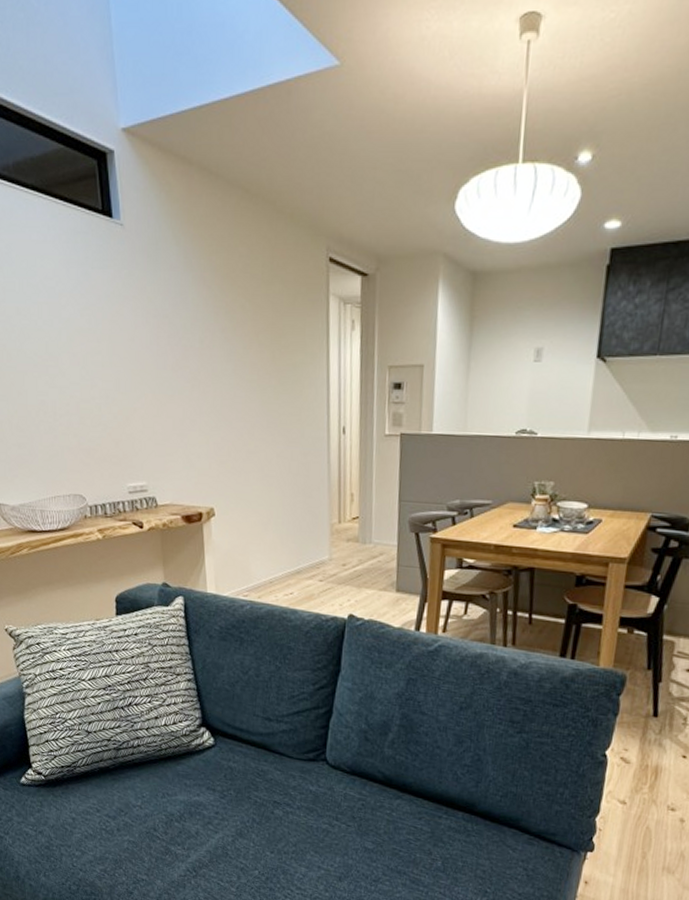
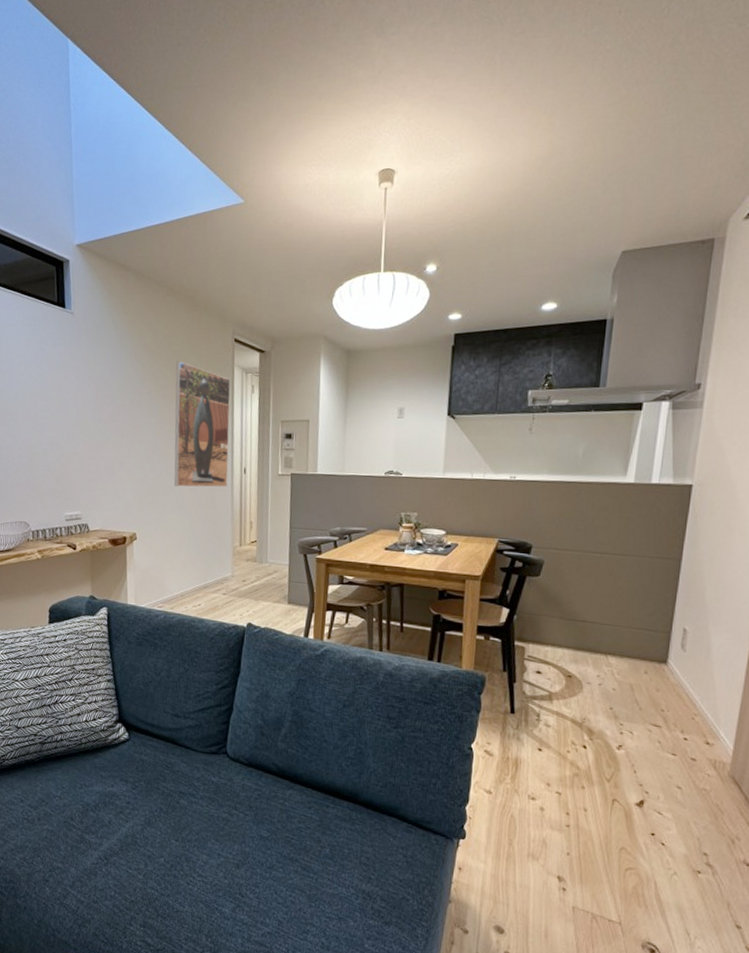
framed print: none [256,288,325,452] -> present [174,361,231,488]

